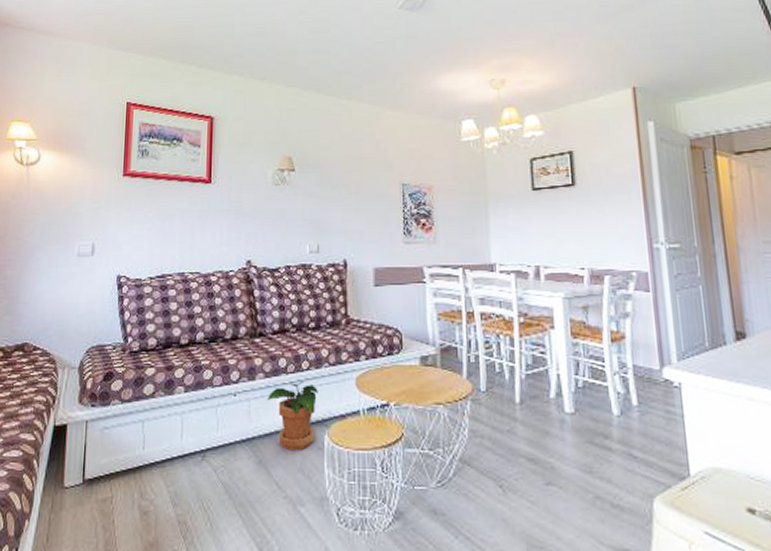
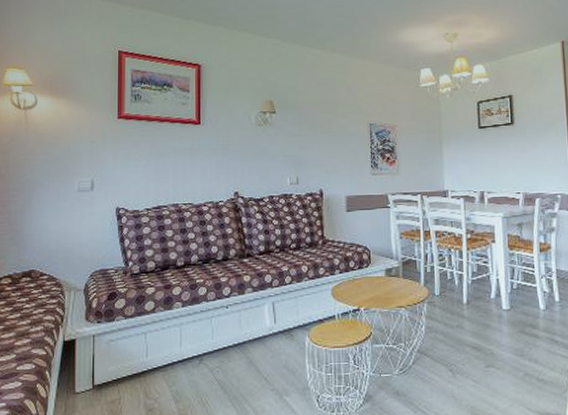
potted plant: present [267,381,318,451] -> none [255,293,300,352]

